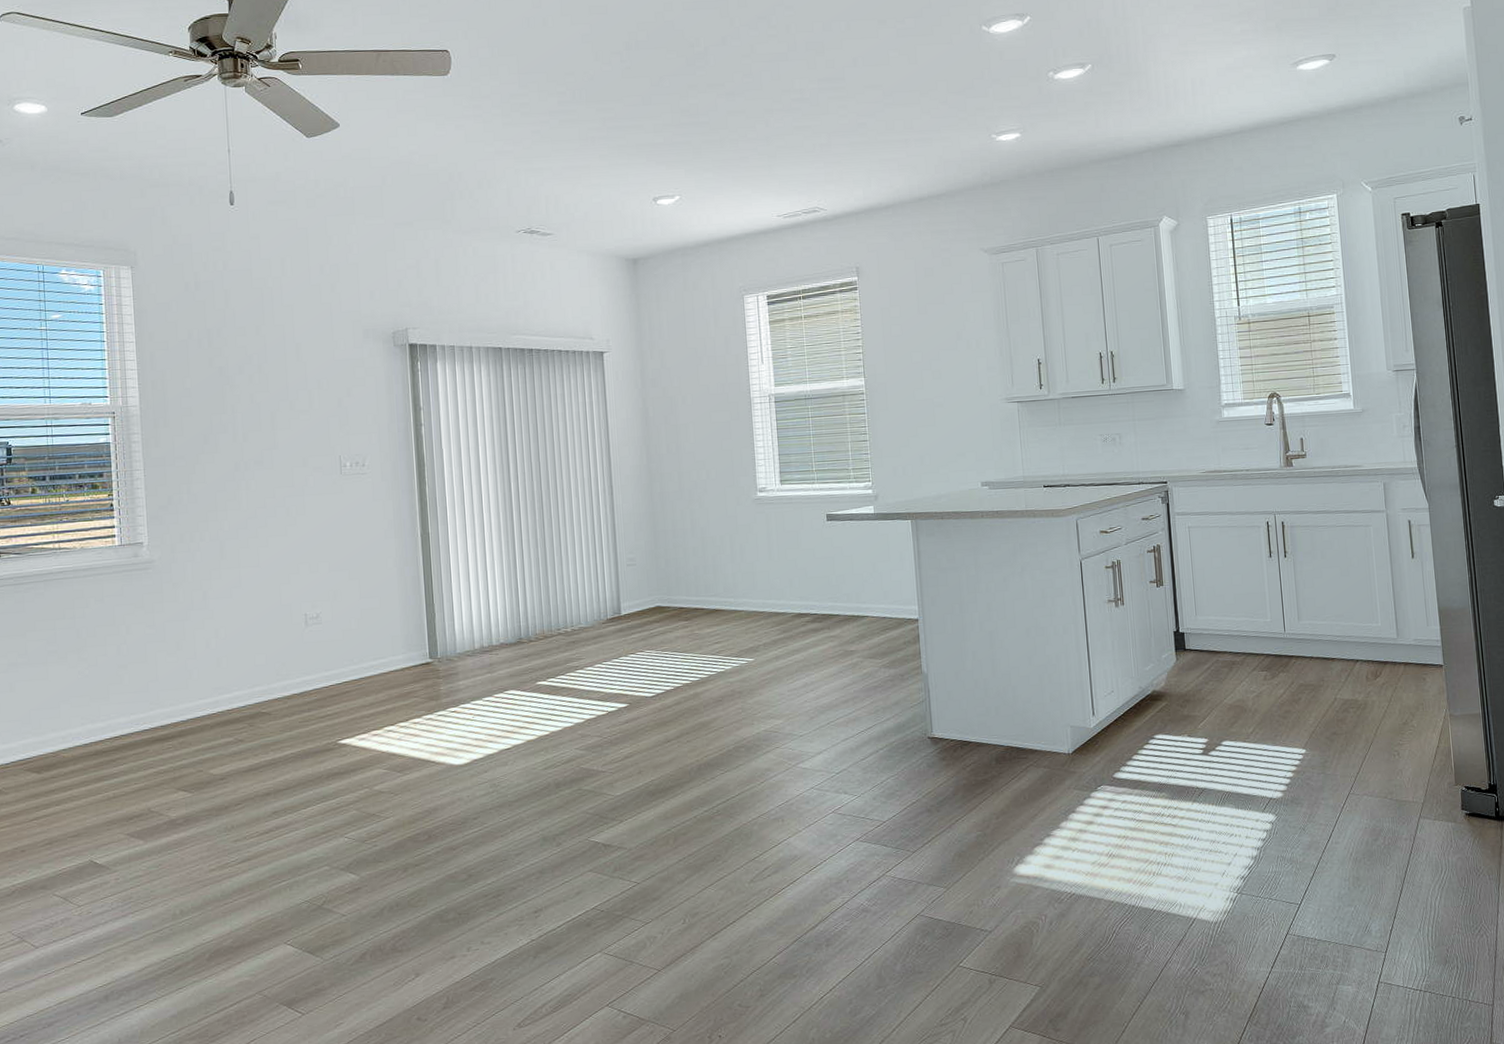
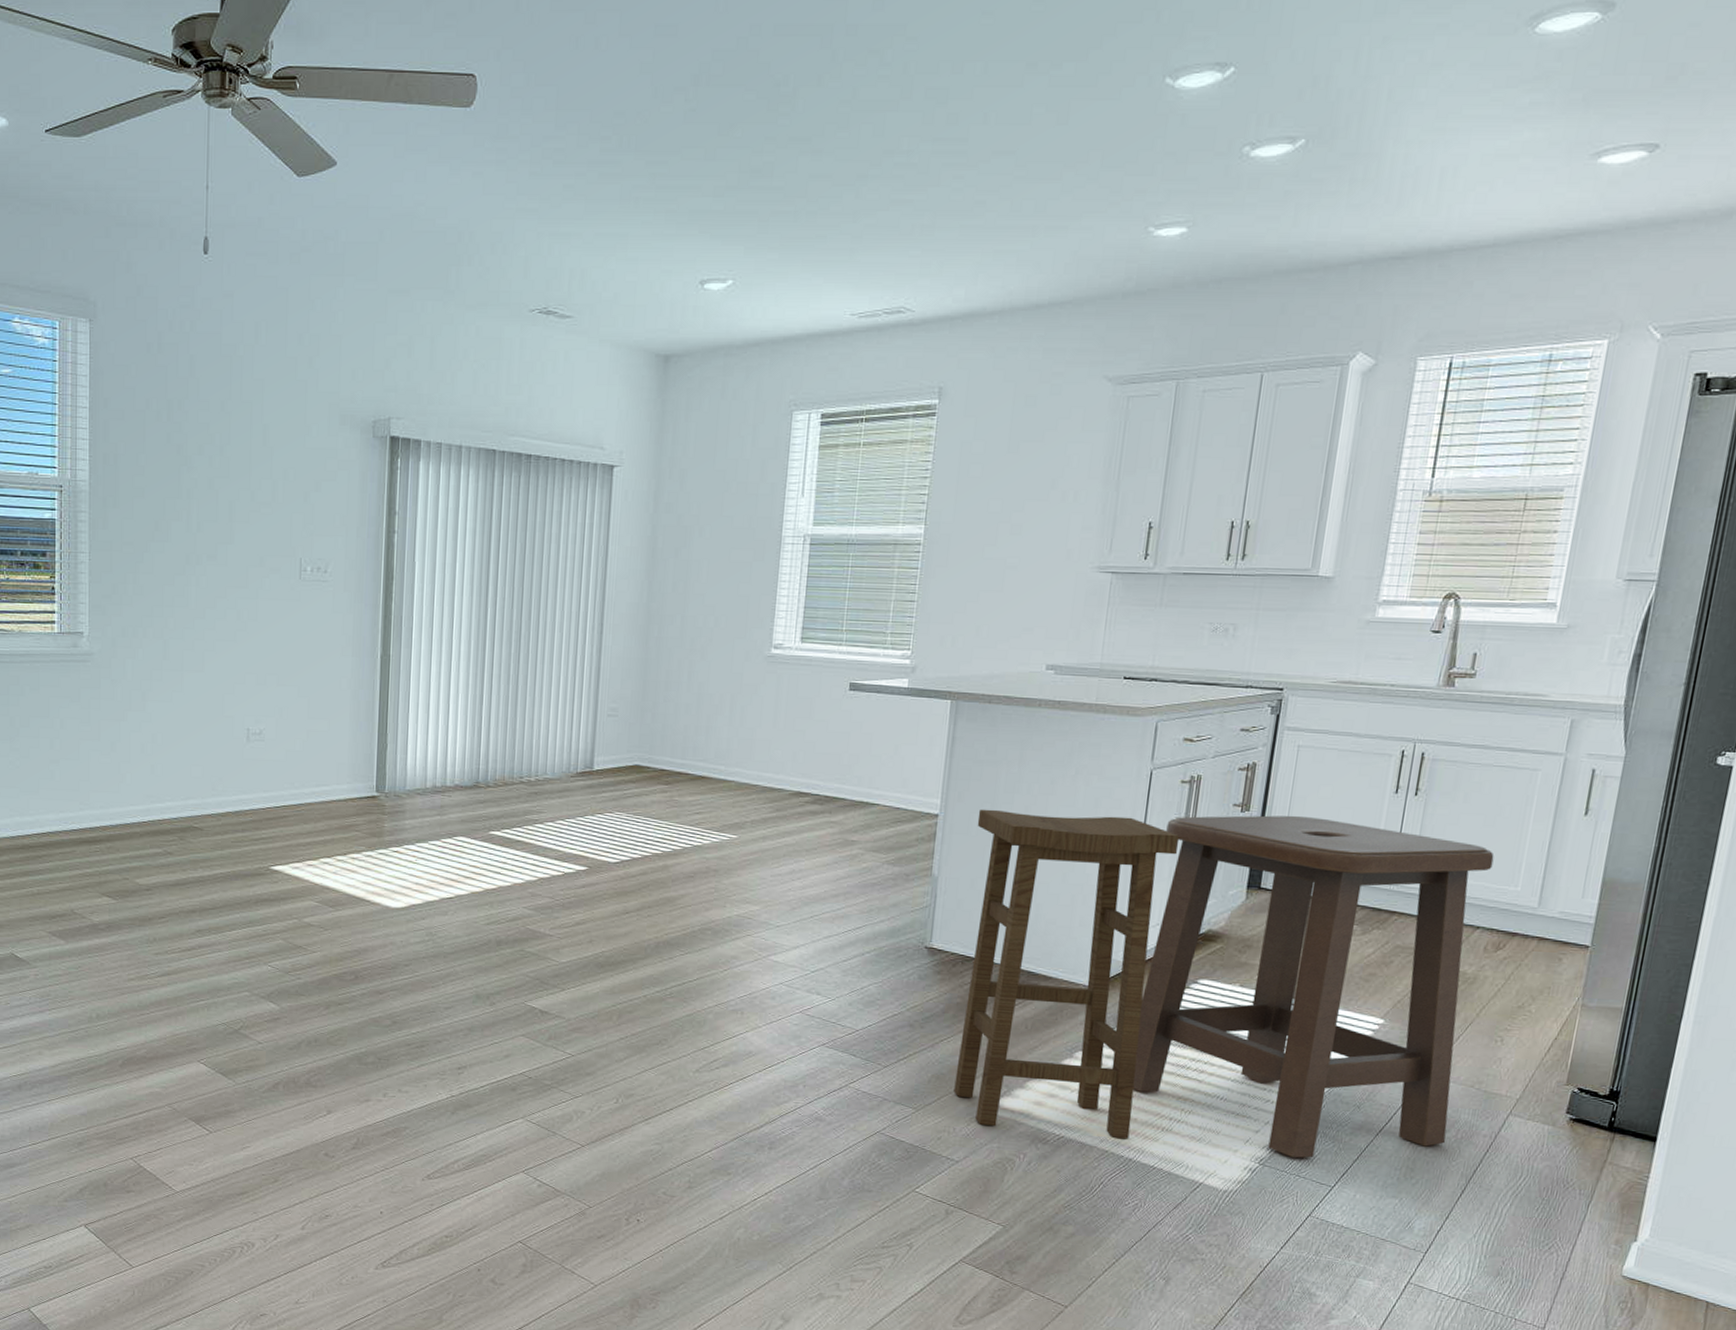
bar stool: none [950,602,1128,894] -> present [954,809,1180,1138]
stool: none [1102,584,1378,884] -> present [1133,815,1494,1159]

